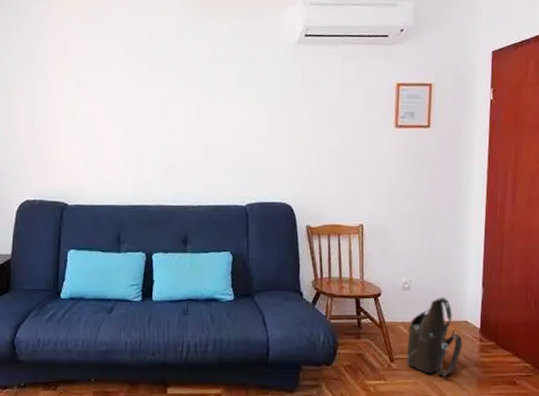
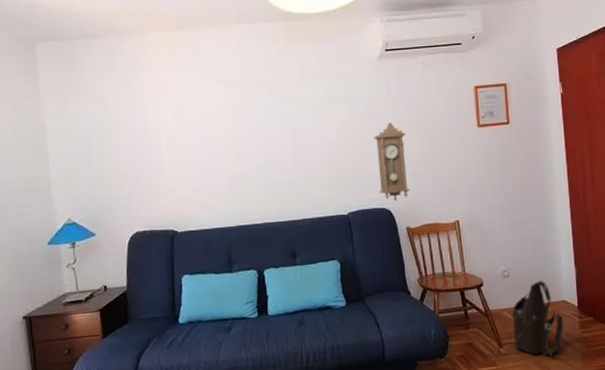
pendulum clock: none [282,113,317,197] -> present [374,122,410,202]

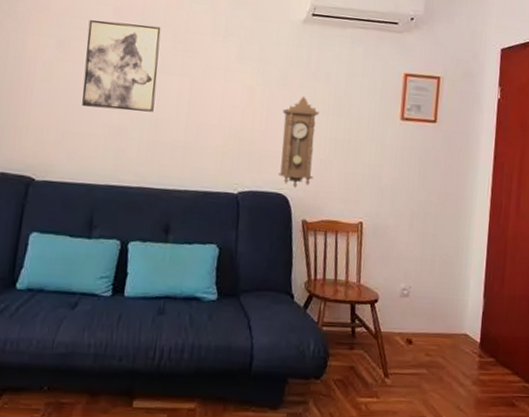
wall art: none [197,85,265,163] -> present [82,20,161,112]
shoulder bag: present [512,280,564,356] -> none [401,306,462,396]

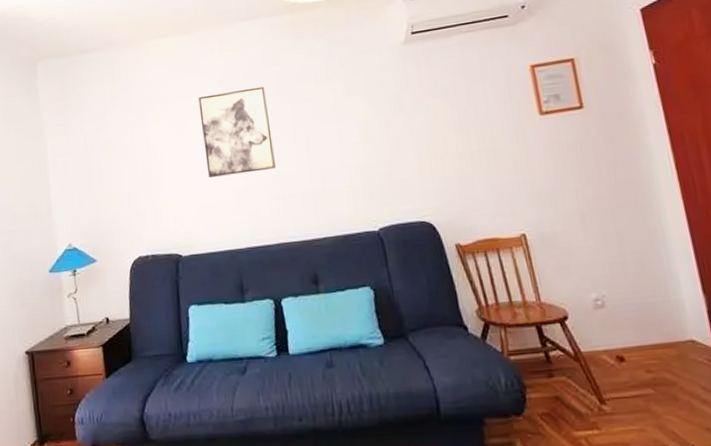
pendulum clock: present [279,97,319,188] -> none [405,117,456,213]

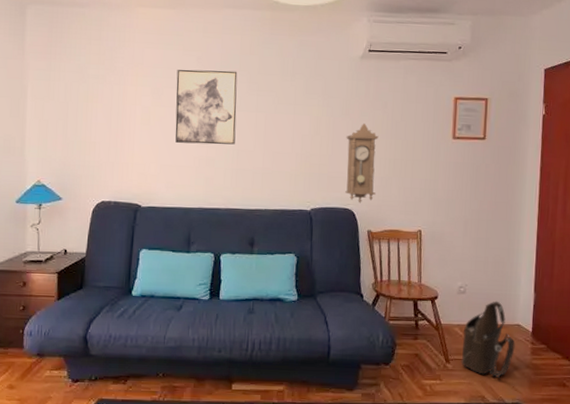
pendulum clock: none [405,117,456,213] -> present [345,124,379,203]
shoulder bag: none [614,311,697,418] -> present [461,301,515,378]

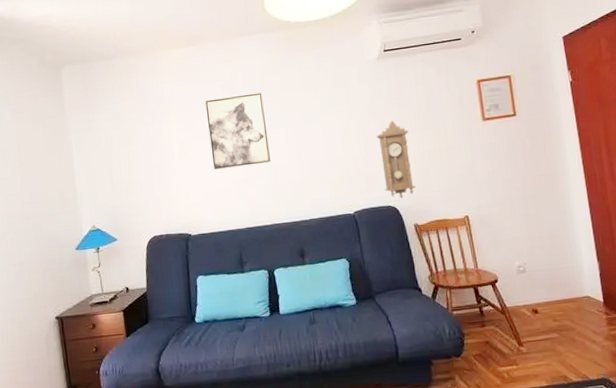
shoulder bag: present [461,301,515,378] -> none [531,275,589,355]

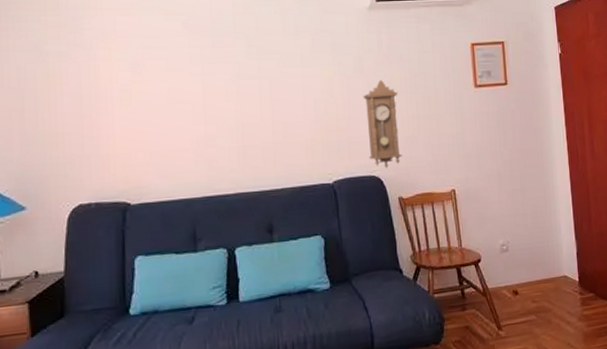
wall art: present [205,92,271,169] -> none [159,34,238,123]

